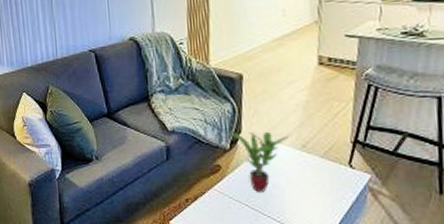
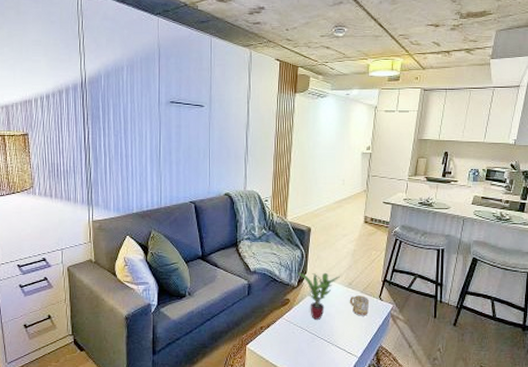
mug: none [304,161,335,189] -> present [349,295,370,316]

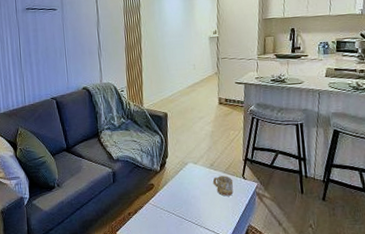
potted plant: present [295,272,340,320] -> none [156,155,201,203]

